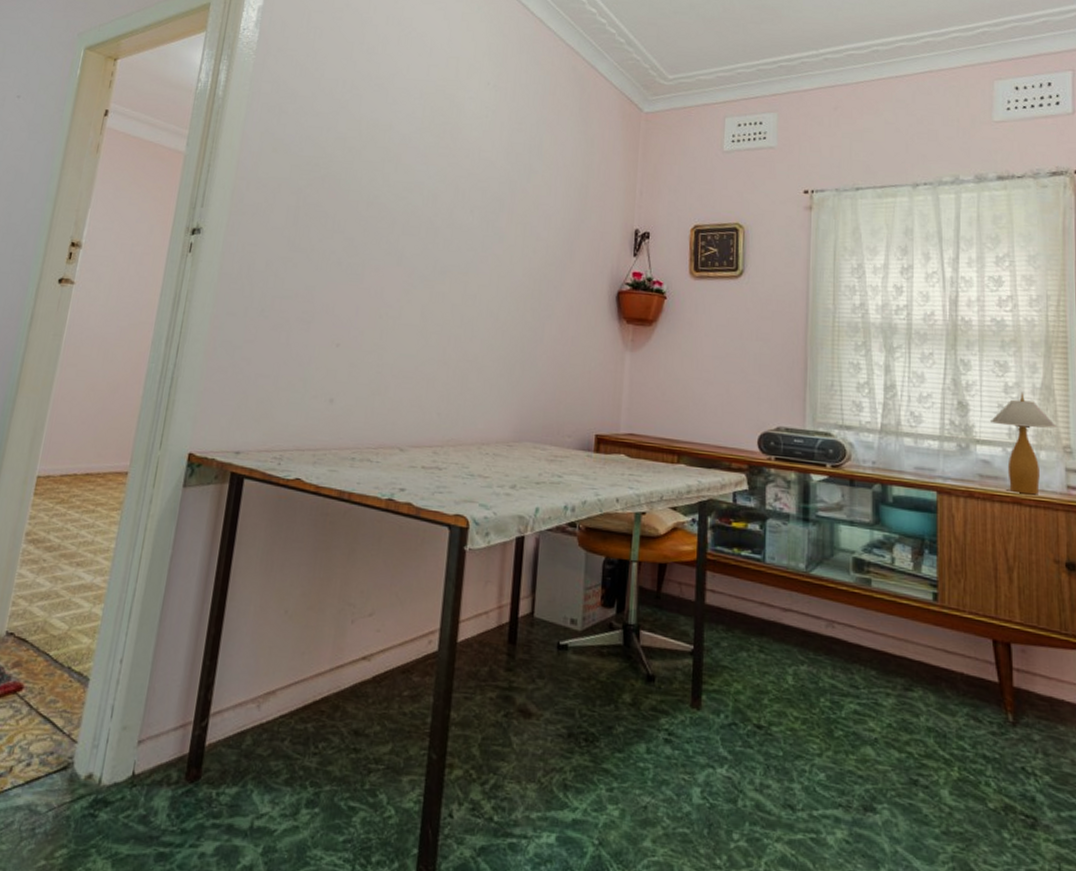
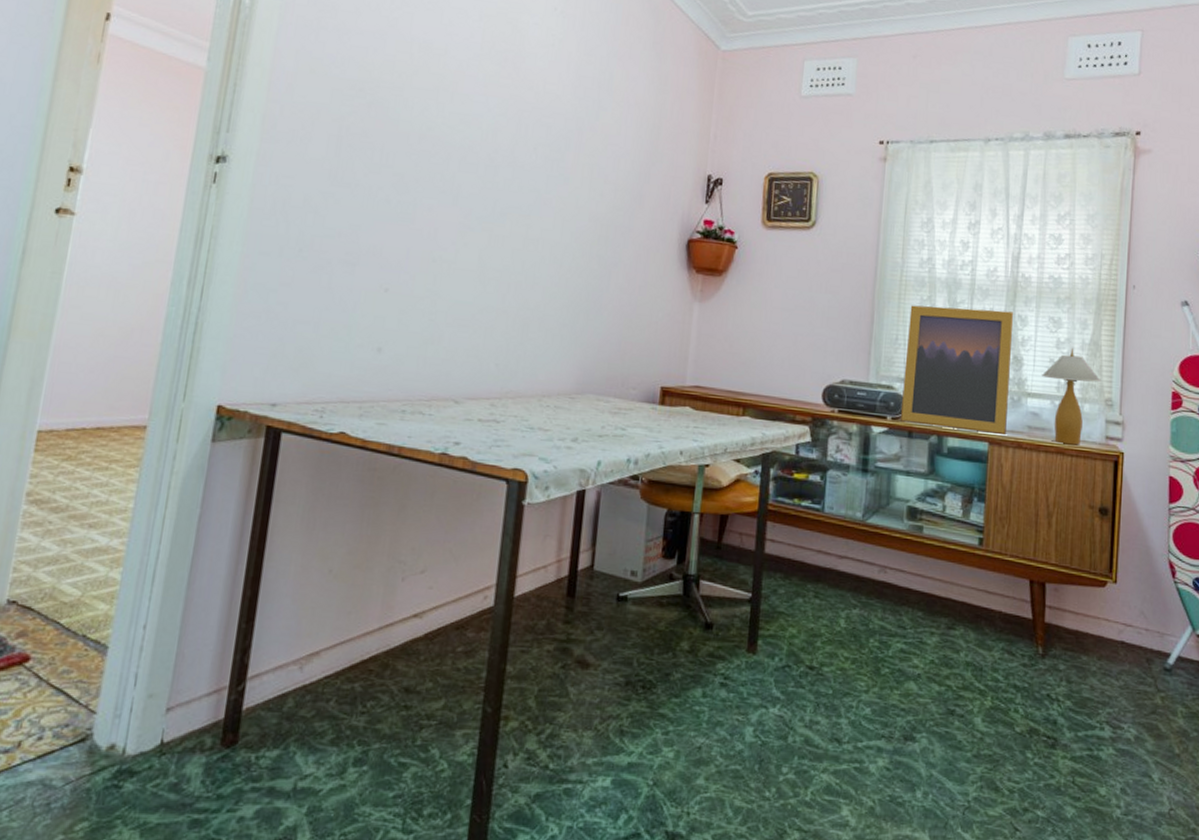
picture frame: none [840,351,955,485] -> present [899,305,1013,436]

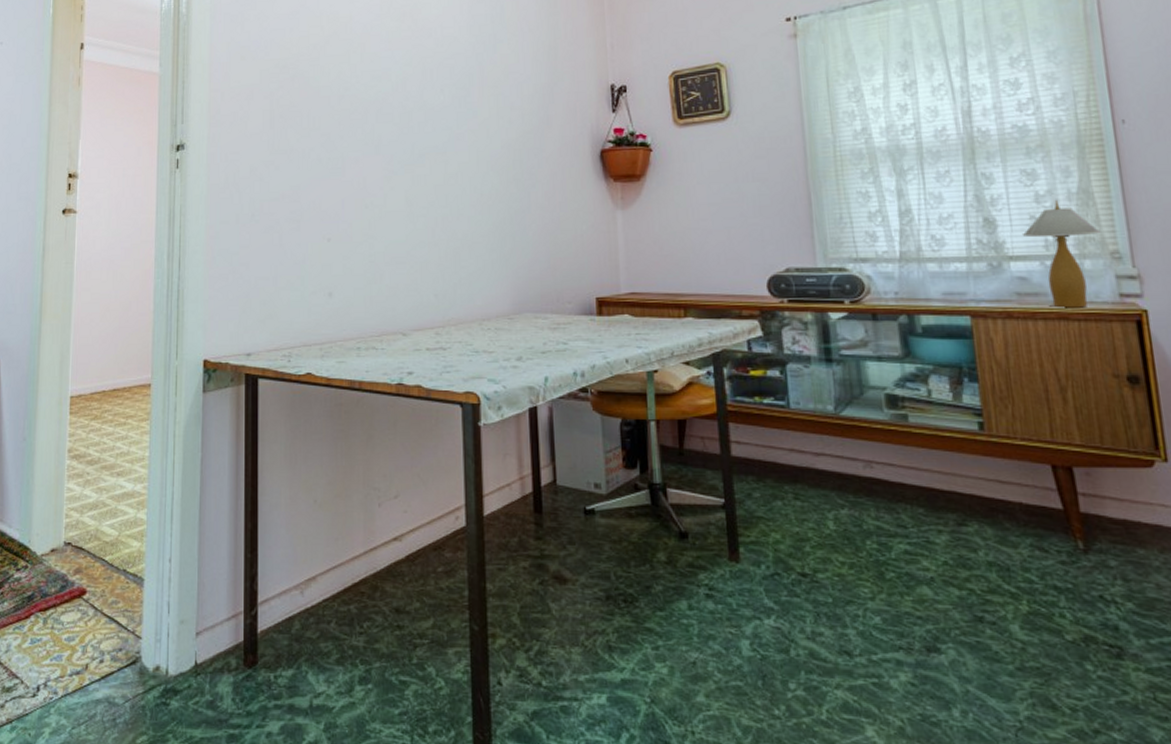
picture frame: present [899,305,1013,436] -> none [851,171,990,307]

